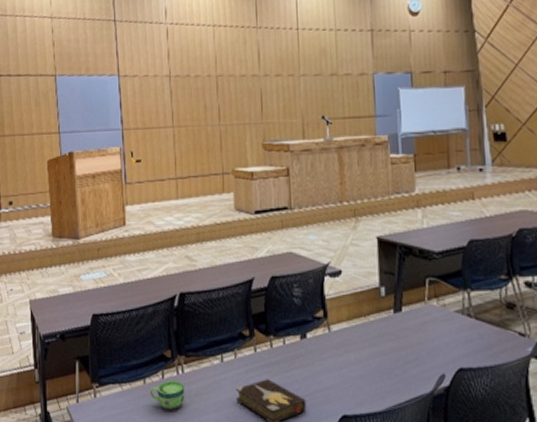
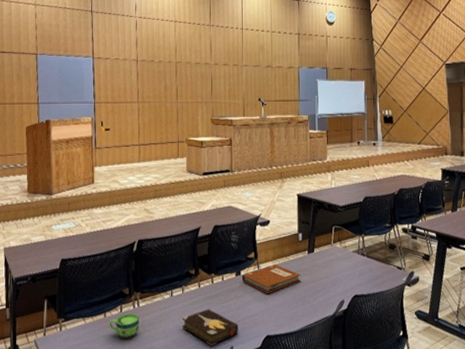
notebook: none [308,326,385,363] -> present [241,265,300,294]

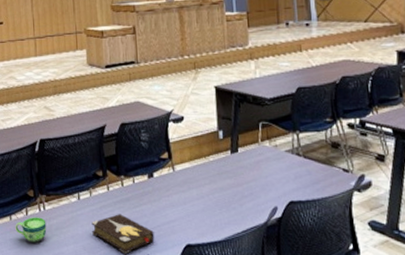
notebook: present [241,265,300,294] -> none [154,166,223,199]

